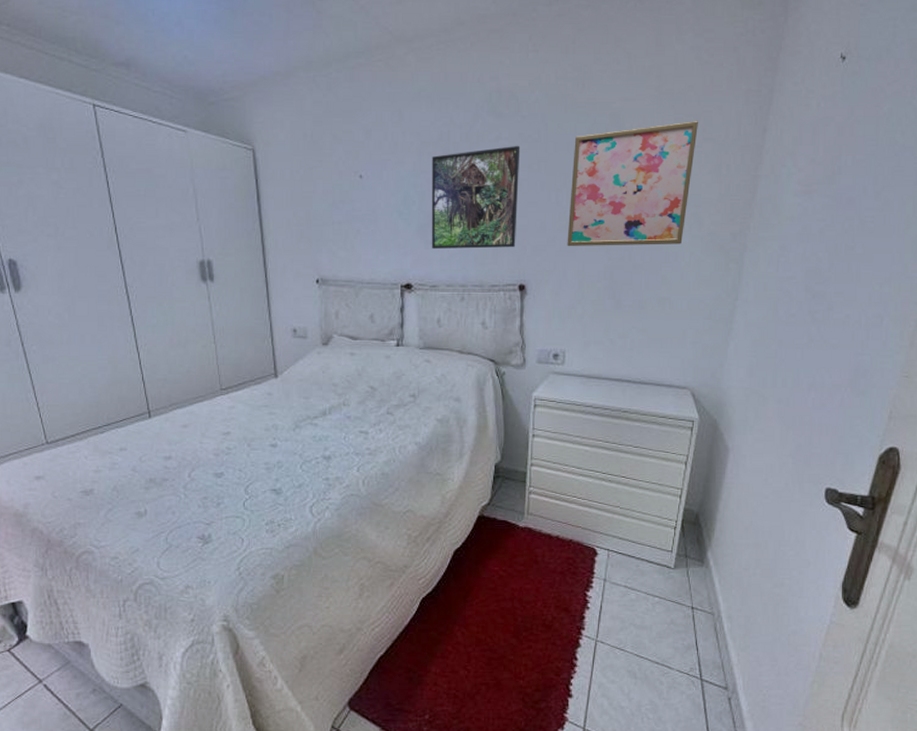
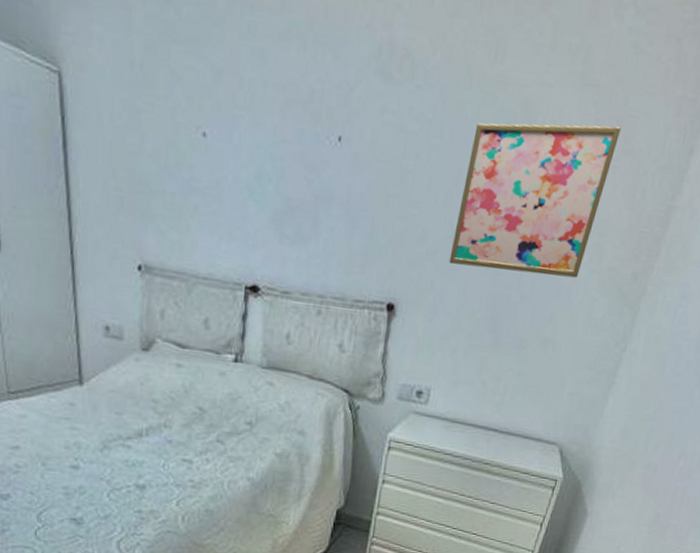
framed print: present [431,145,521,250] -> none [286,121,410,257]

